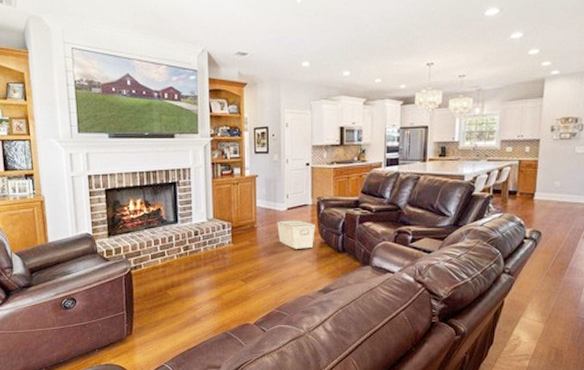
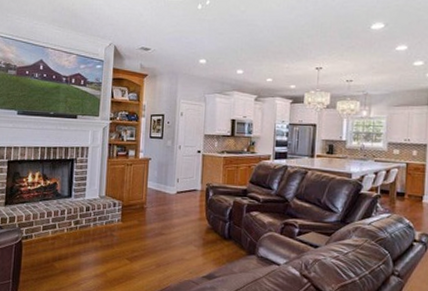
storage bin: present [277,220,315,249] -> none [166,203,203,233]

